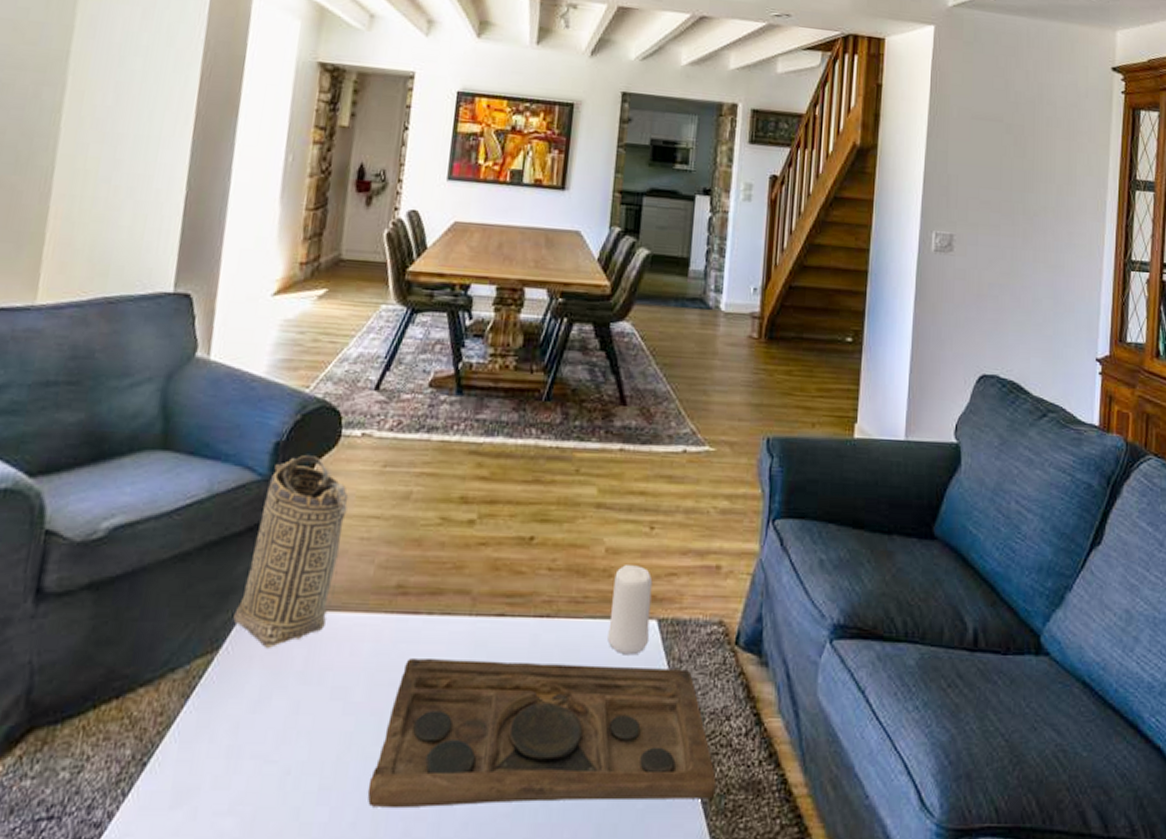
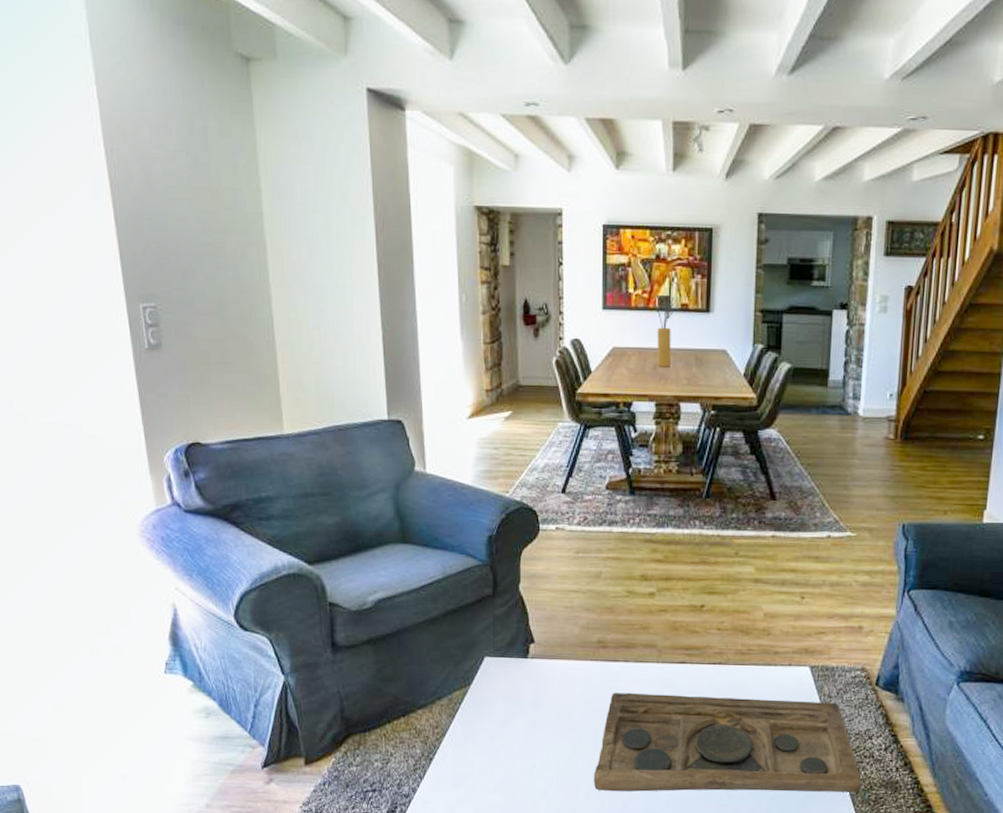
basket: present [233,455,349,649] -> none [477,545,552,685]
vase: none [502,168,533,247] -> present [655,294,679,367]
candle: present [607,565,653,656] -> none [769,626,805,692]

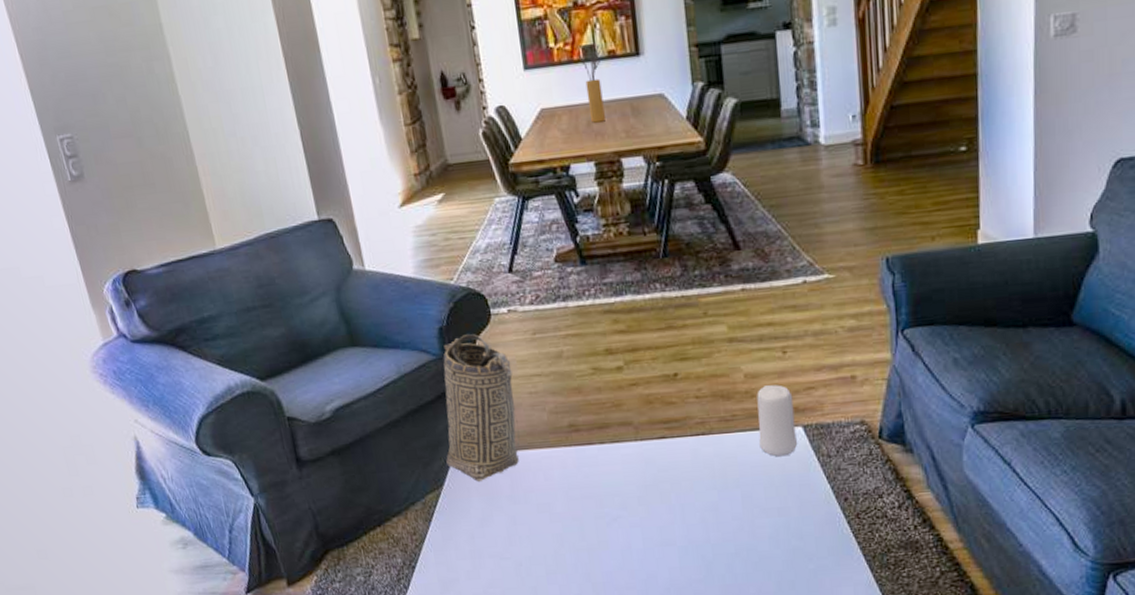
basket: none [477,545,552,685] -> present [443,334,520,483]
decorative tray: present [593,693,862,793] -> none [584,462,878,583]
candle: none [769,626,805,692] -> present [757,385,798,457]

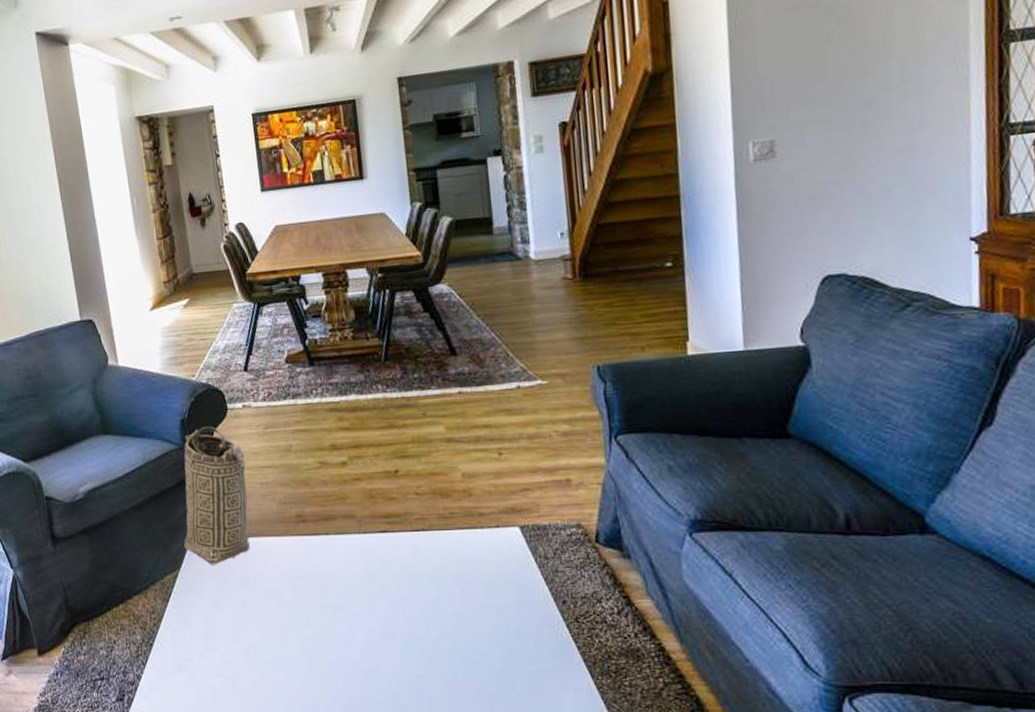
vase: present [579,42,605,123] -> none [309,168,332,238]
candle: present [757,385,798,457] -> none [474,485,515,556]

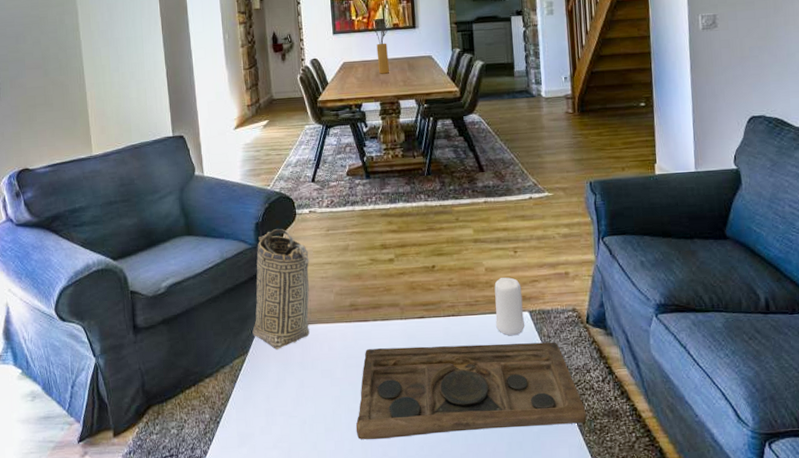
vase: none [309,168,332,238] -> present [373,17,391,74]
decorative tray: none [309,564,598,672] -> present [355,342,587,440]
candle: none [474,485,515,556] -> present [494,277,525,336]

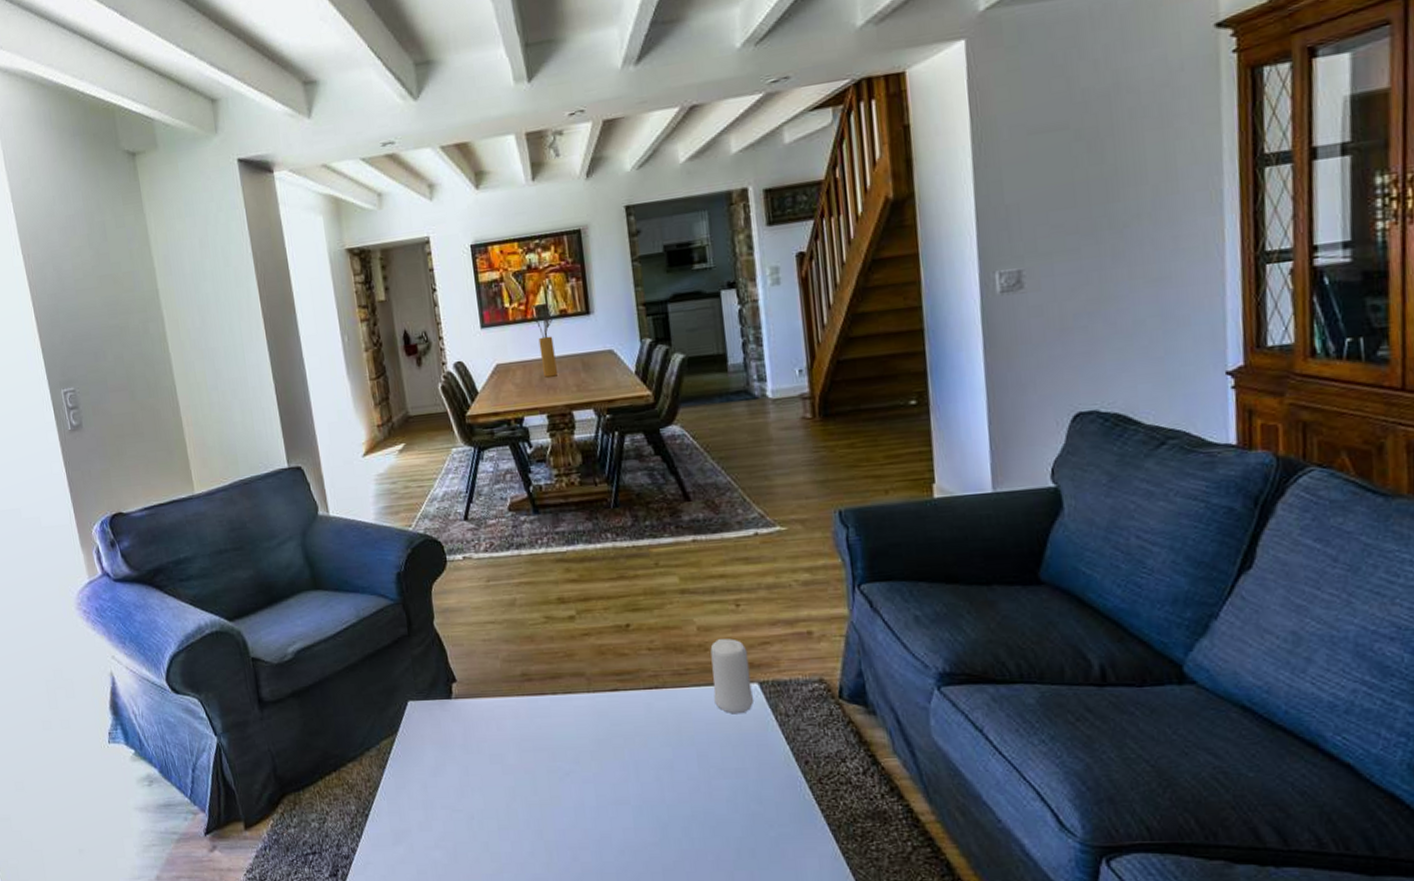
basket: present [252,229,312,351] -> none [400,580,474,730]
decorative tray: present [355,342,587,440] -> none [536,722,843,841]

